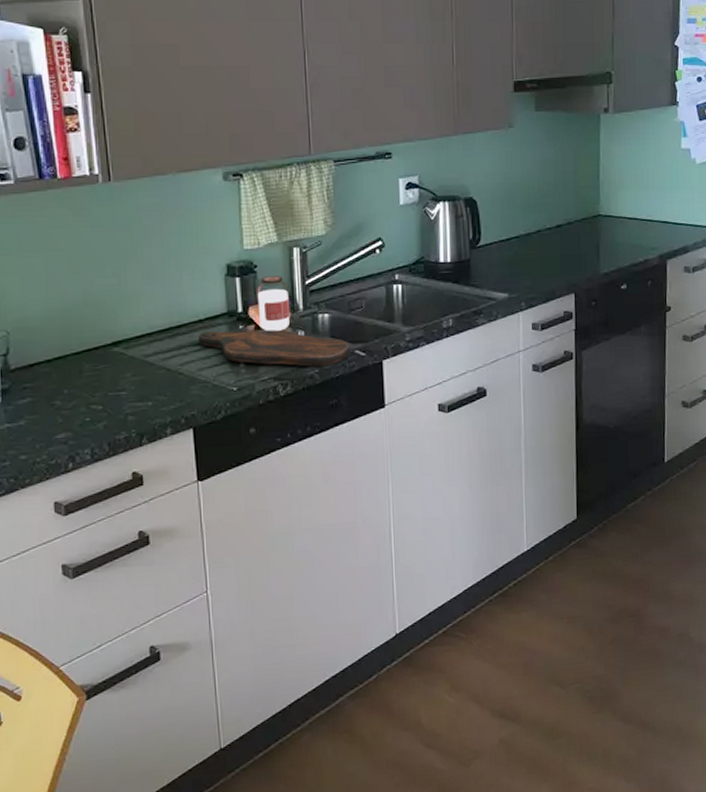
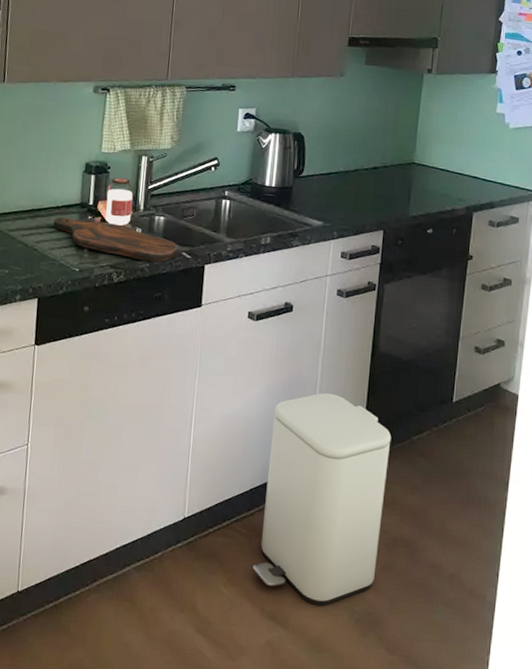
pedal bin: none [475,475,606,693] -> present [251,392,392,606]

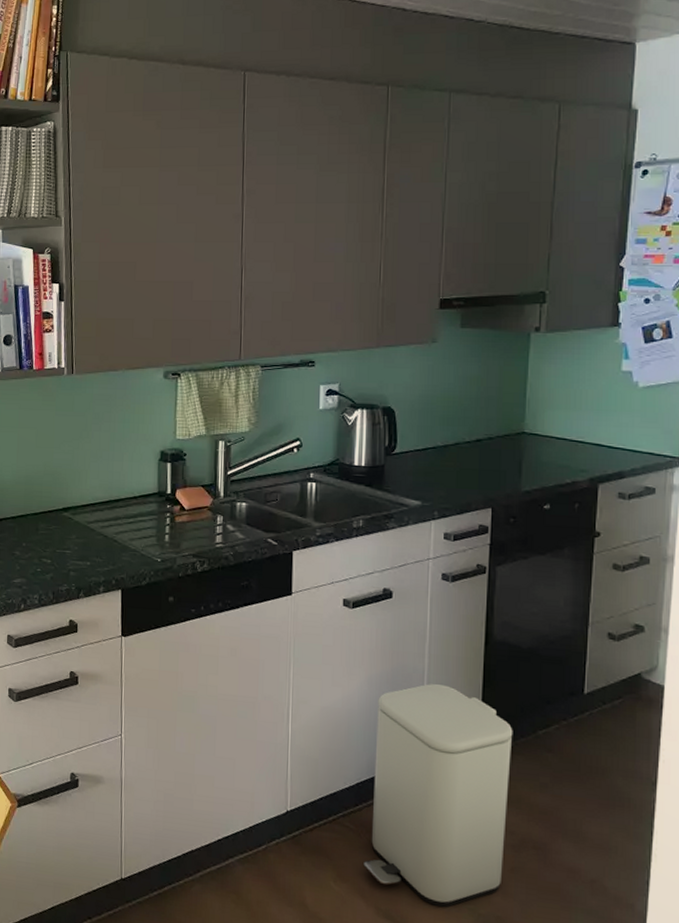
cutting board: present [53,217,179,262] -> none [132,507,264,550]
jar: present [105,177,135,226] -> none [184,464,213,514]

